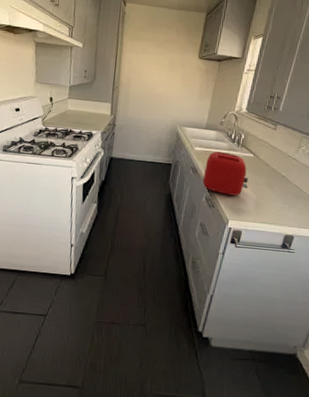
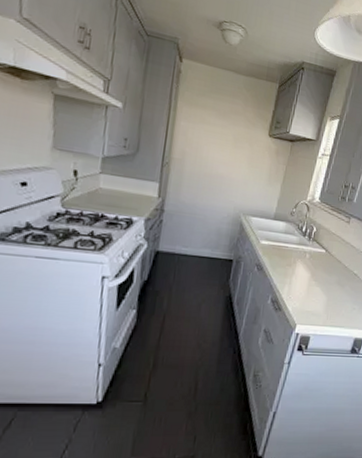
toaster: present [203,151,248,196] -> none [268,246,319,297]

